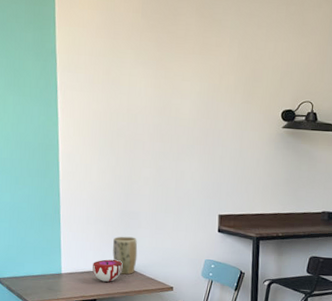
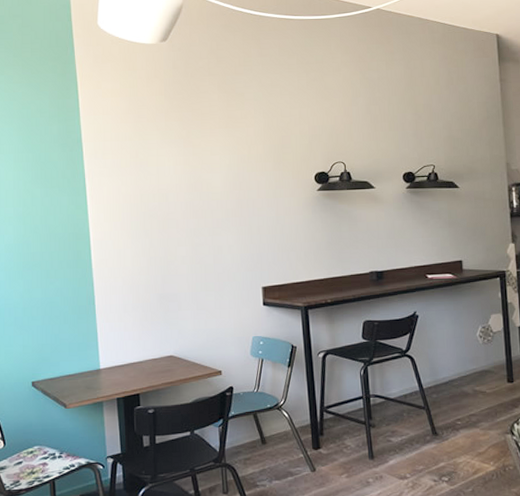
decorative bowl: present [92,259,123,282] -> none [133,348,165,373]
plant pot: present [113,236,138,275] -> none [153,320,180,363]

